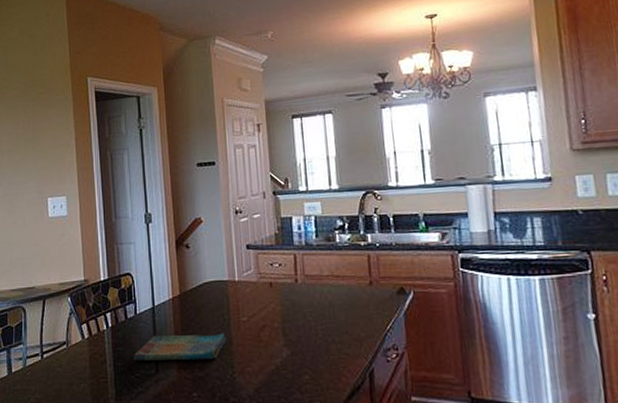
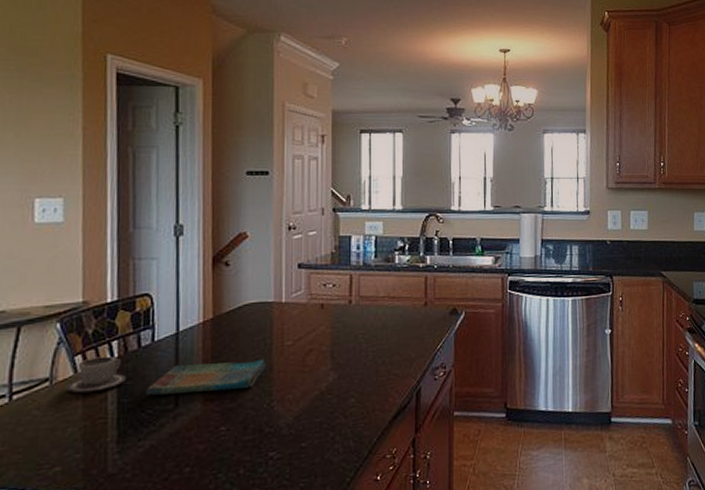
cup: none [77,325,119,356] -> present [65,356,127,394]

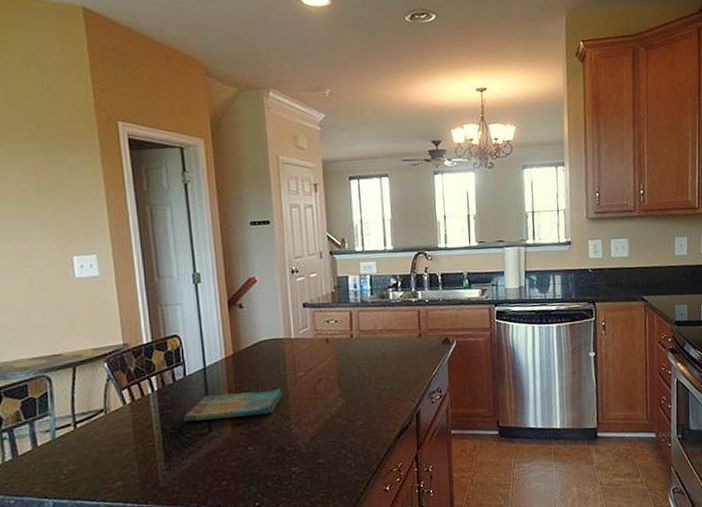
cup: present [65,356,127,394] -> none [118,389,167,421]

